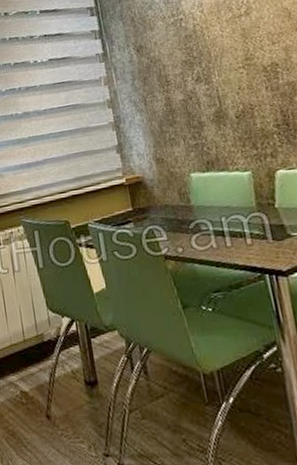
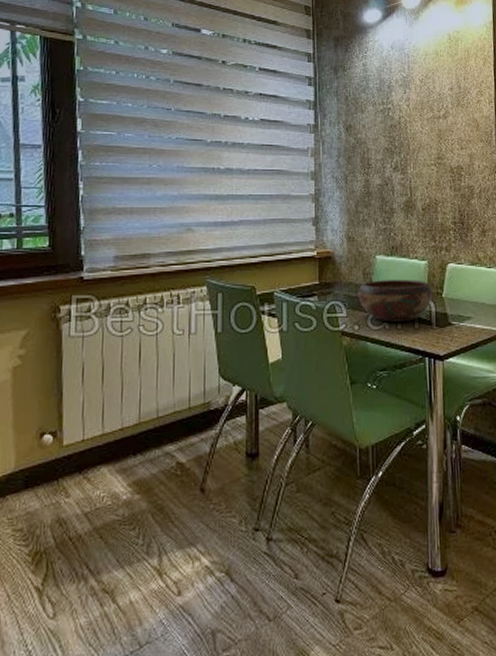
decorative bowl: none [175,192,264,241] -> present [358,280,433,322]

